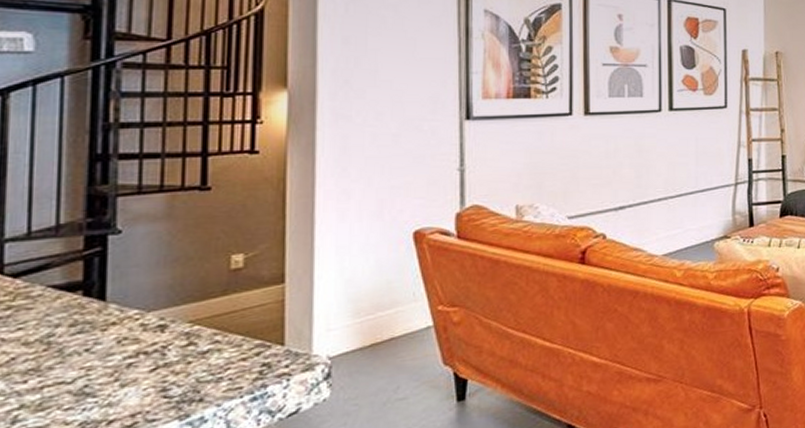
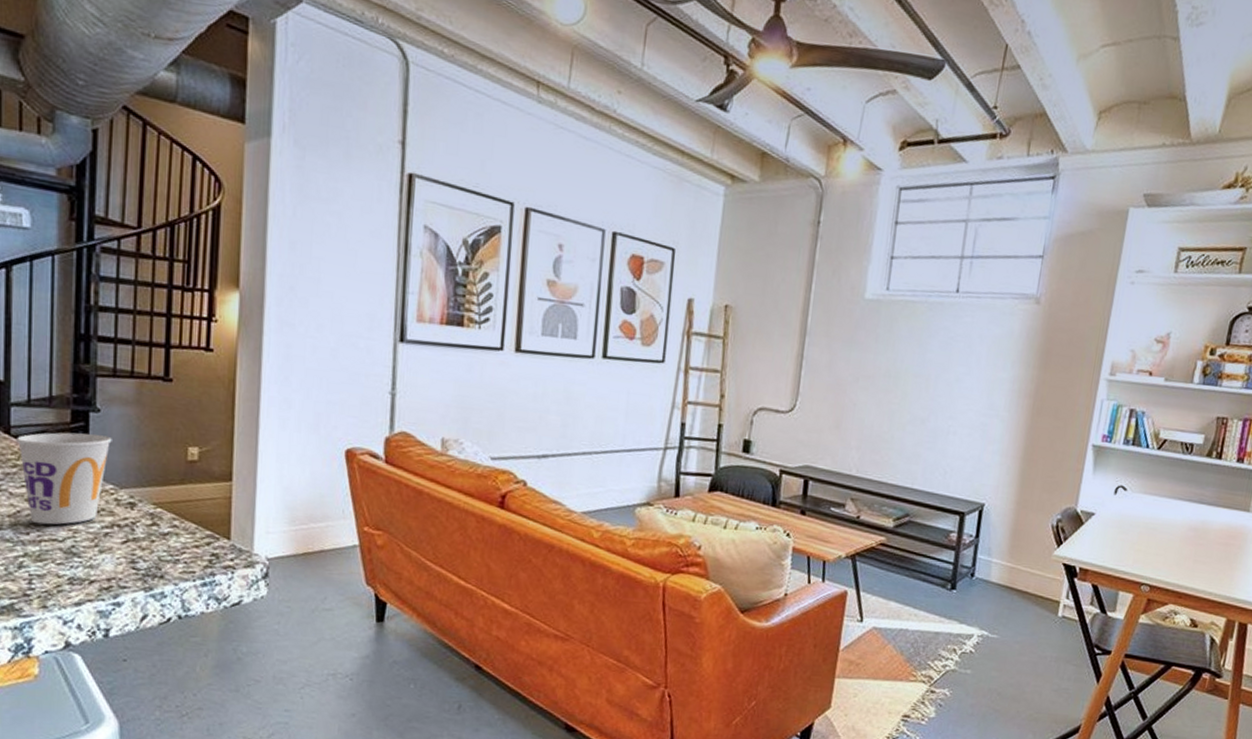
cup: none [12,257,137,369] -> present [17,432,112,525]

